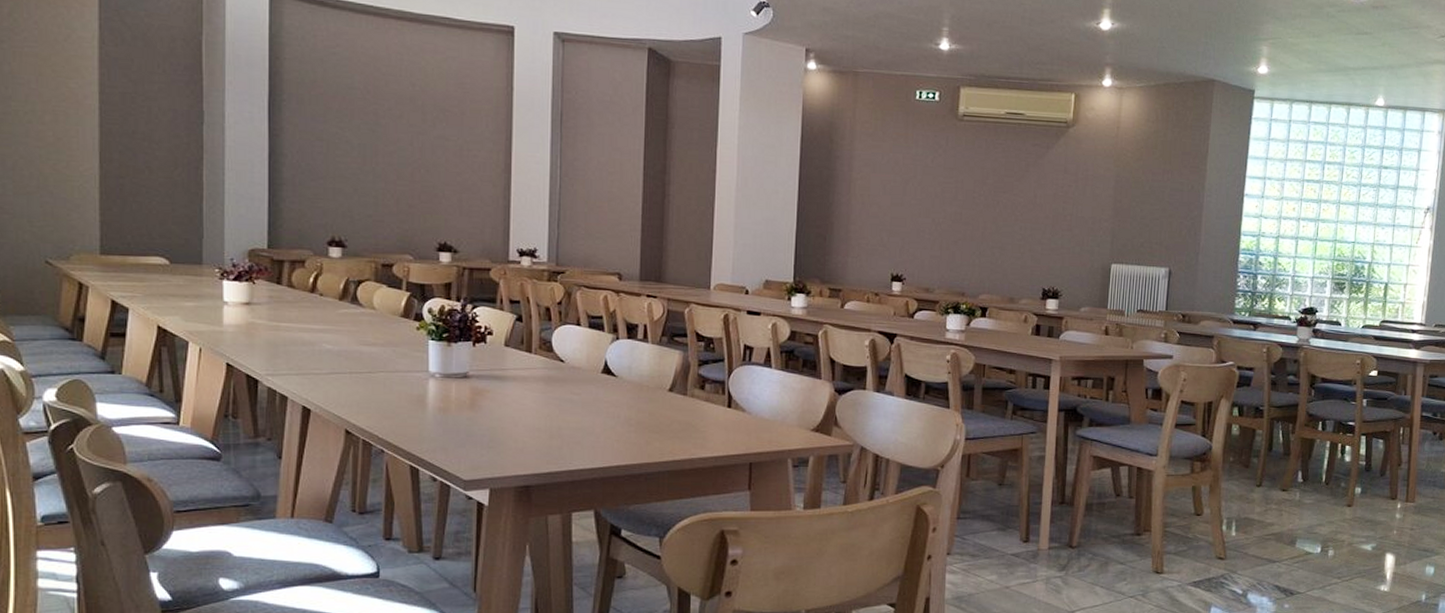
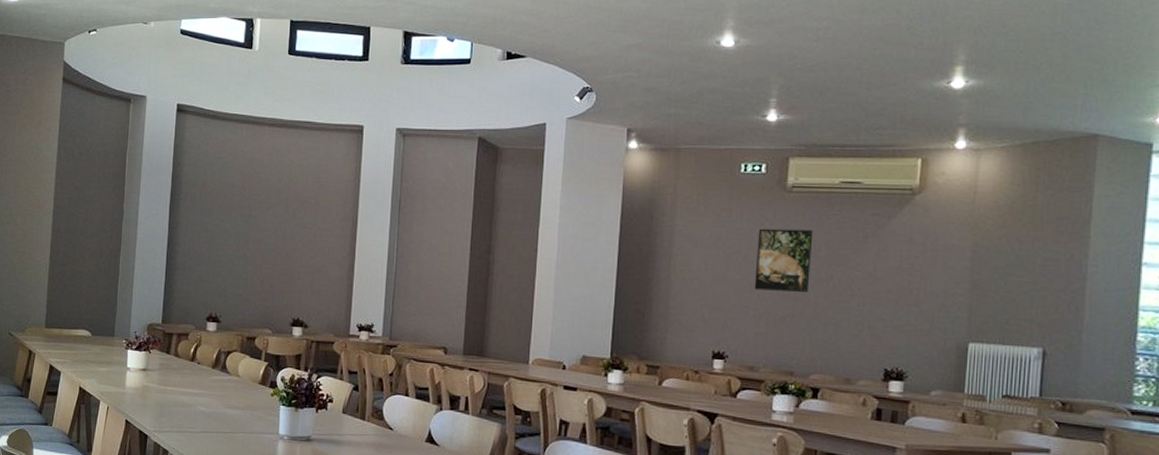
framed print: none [929,155,982,218] -> present [754,228,814,293]

